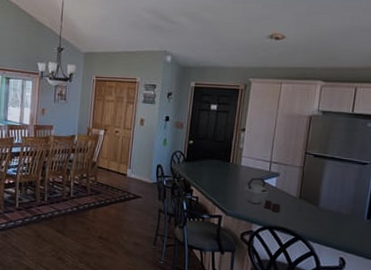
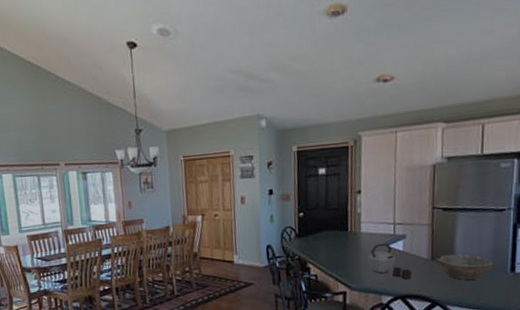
bowl: none [303,195,352,221] -> present [436,253,493,280]

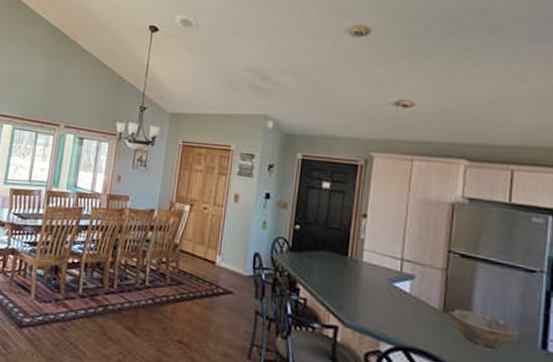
kettle: present [367,243,412,280] -> none [367,278,418,329]

